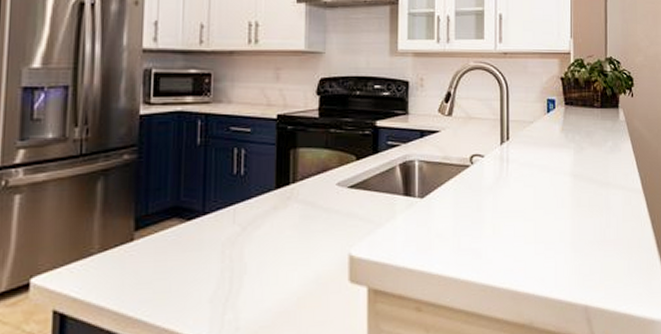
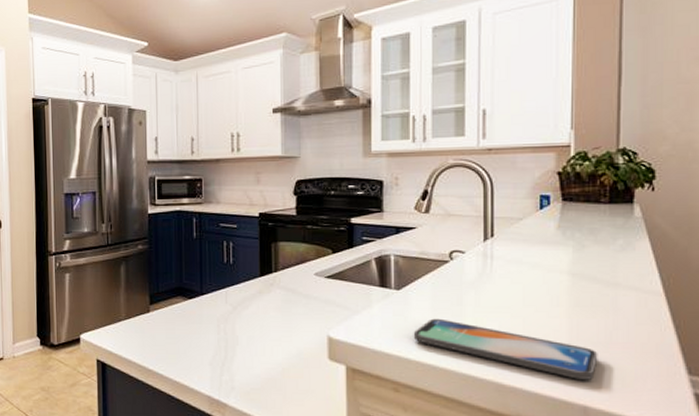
smartphone: none [436,226,595,280] -> present [413,318,598,380]

